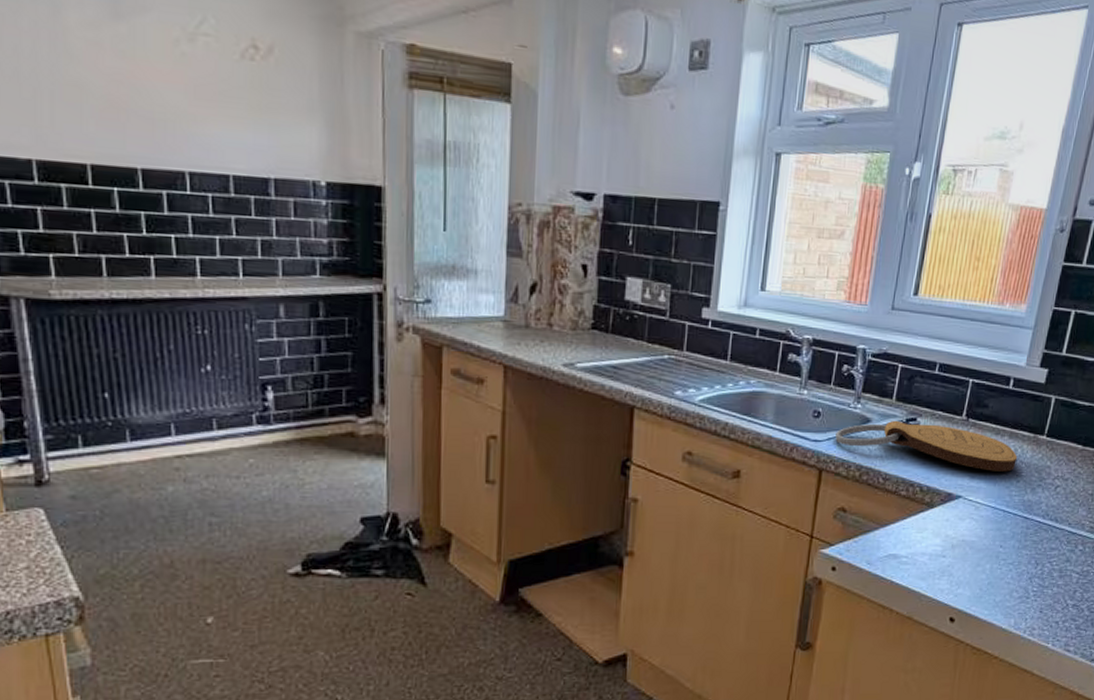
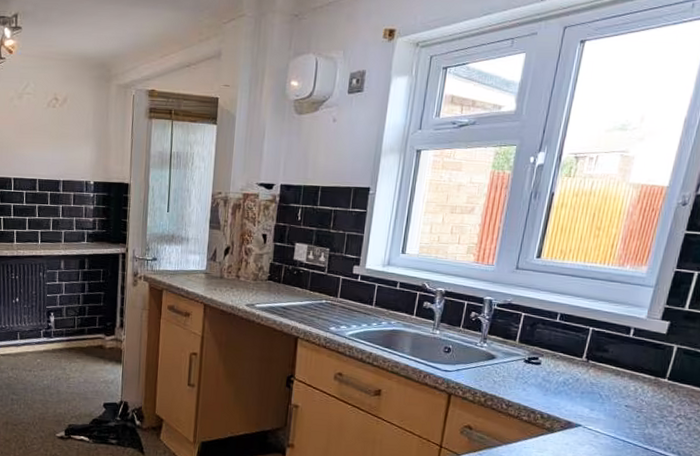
cutting board: present [835,420,1018,472] -> none [463,358,638,408]

